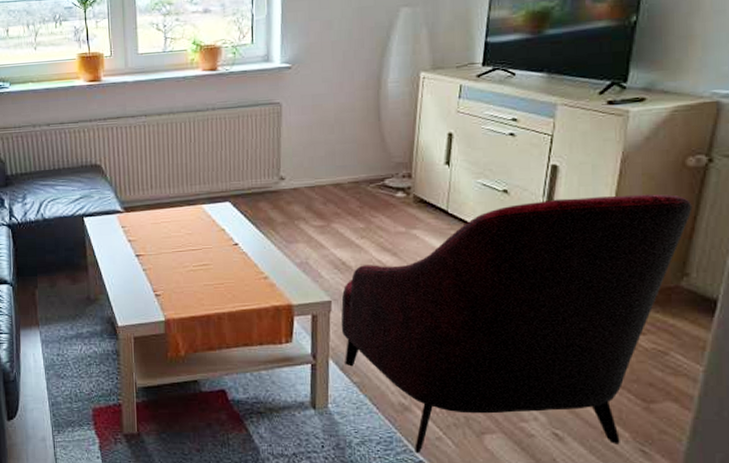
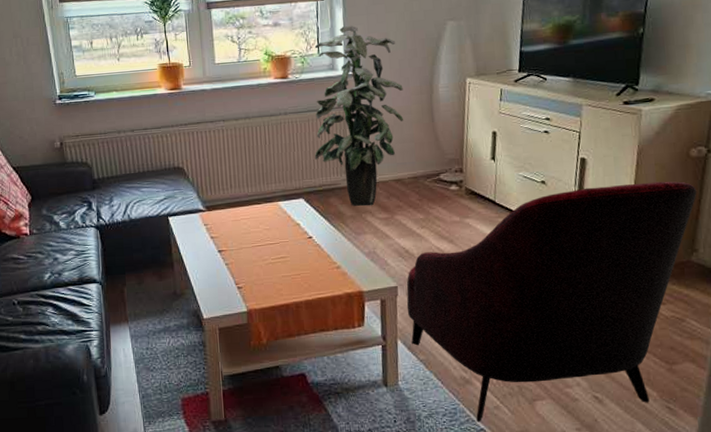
indoor plant: none [243,12,347,213] -> present [314,26,403,206]

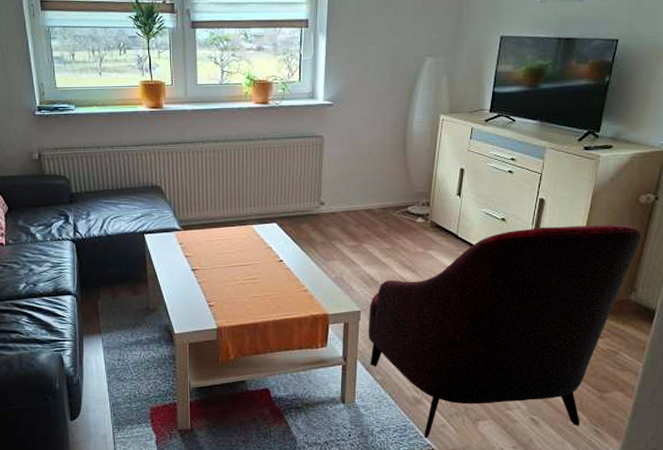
indoor plant: present [314,26,403,206] -> none [289,55,379,234]

